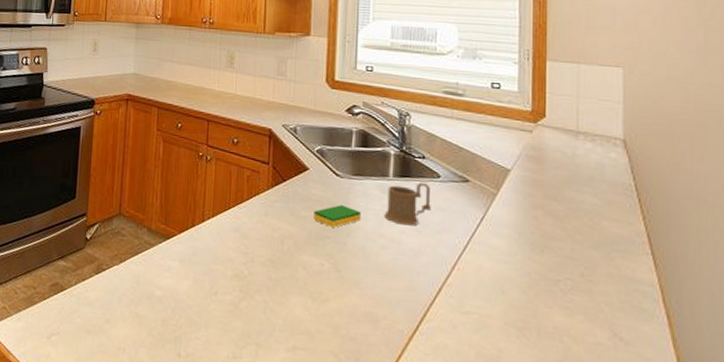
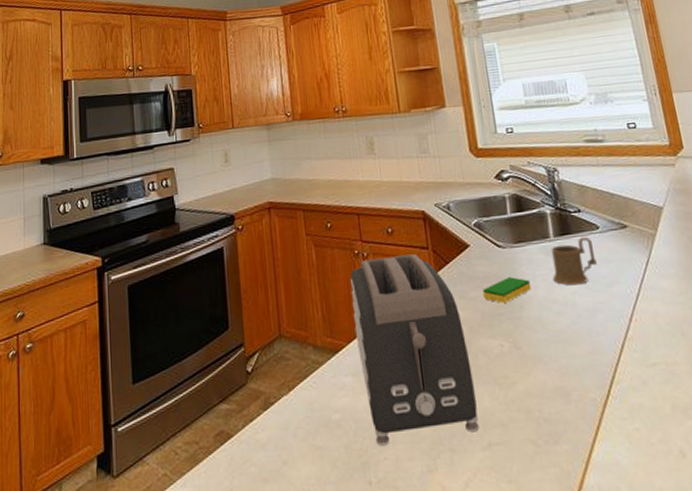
toaster: none [187,162,290,334] -> present [350,254,480,446]

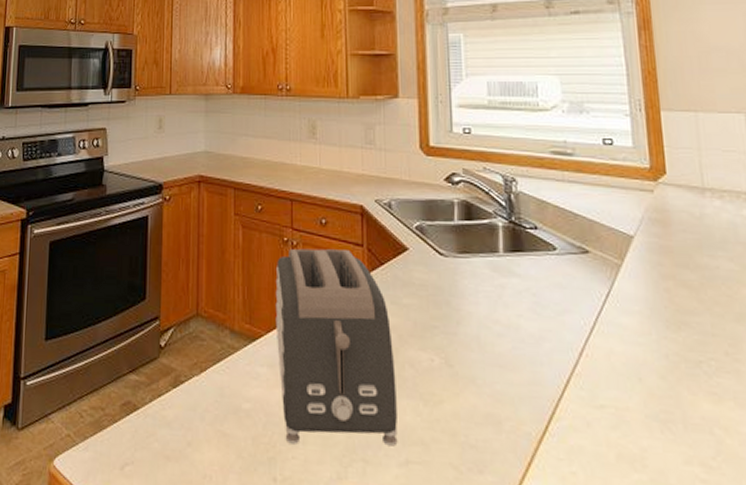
dish sponge: present [483,277,532,303] -> none [418,288,472,315]
mug: present [551,236,597,286] -> none [497,256,549,308]

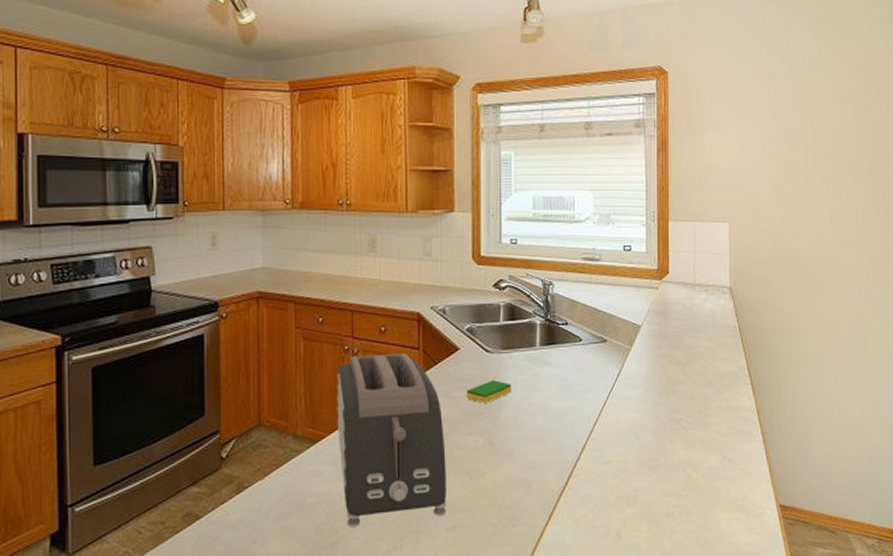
dish sponge: none [418,288,472,315] -> present [466,380,512,403]

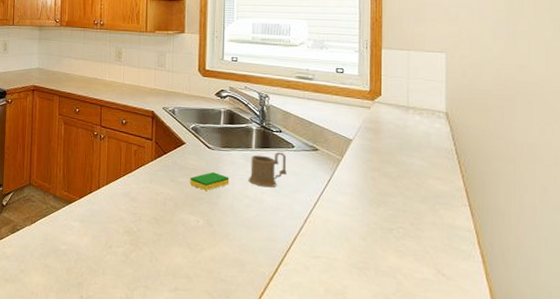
toaster: present [337,354,446,527] -> none [86,140,171,278]
mug: none [533,347,574,391] -> present [248,151,287,188]

